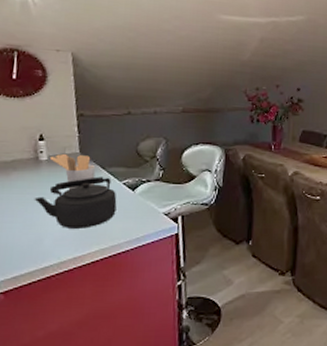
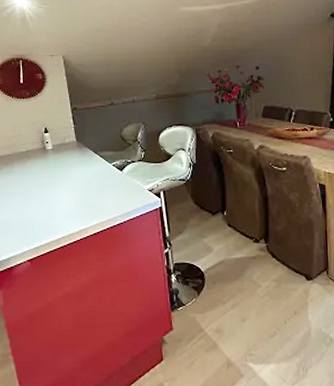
kettle: present [34,177,117,229] -> none [45,160,109,206]
utensil holder: present [49,153,96,190] -> none [54,142,90,173]

